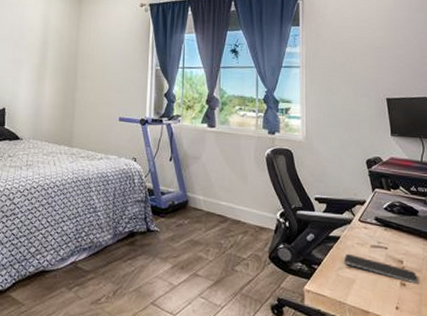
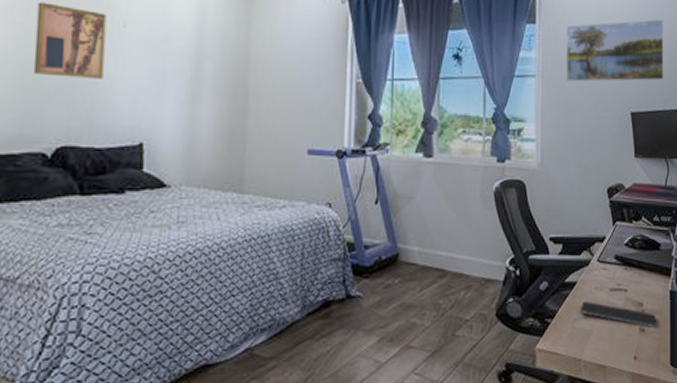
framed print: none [326,22,417,73] -> present [565,19,665,82]

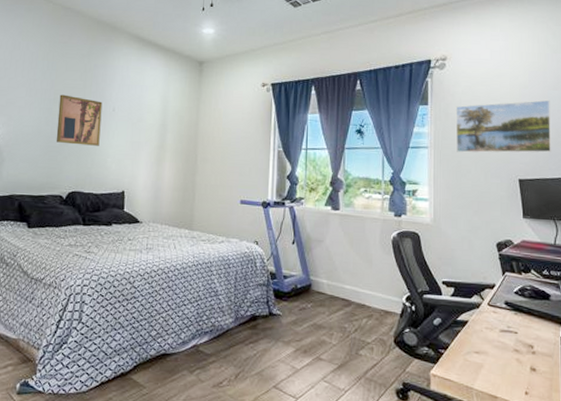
smartphone: present [580,300,657,327] -> none [471,338,548,368]

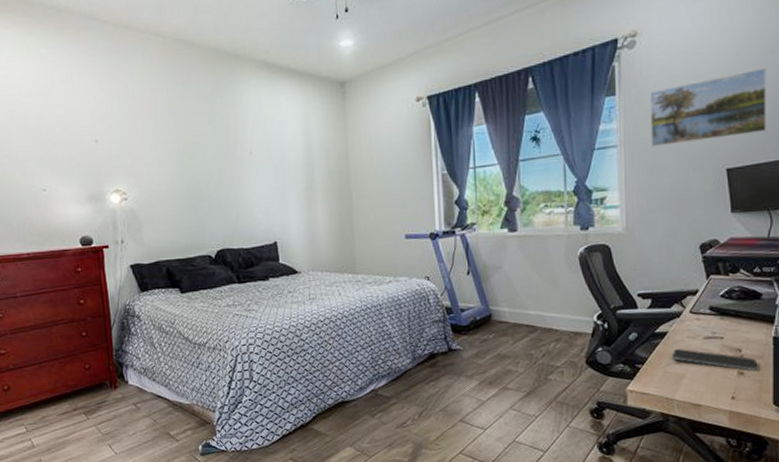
wall art: present [56,94,103,146] -> none [188,143,242,199]
smartphone: none [471,338,548,368] -> present [671,348,758,371]

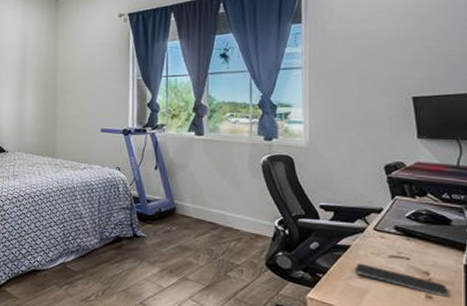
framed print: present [649,67,768,147] -> none [334,7,456,71]

